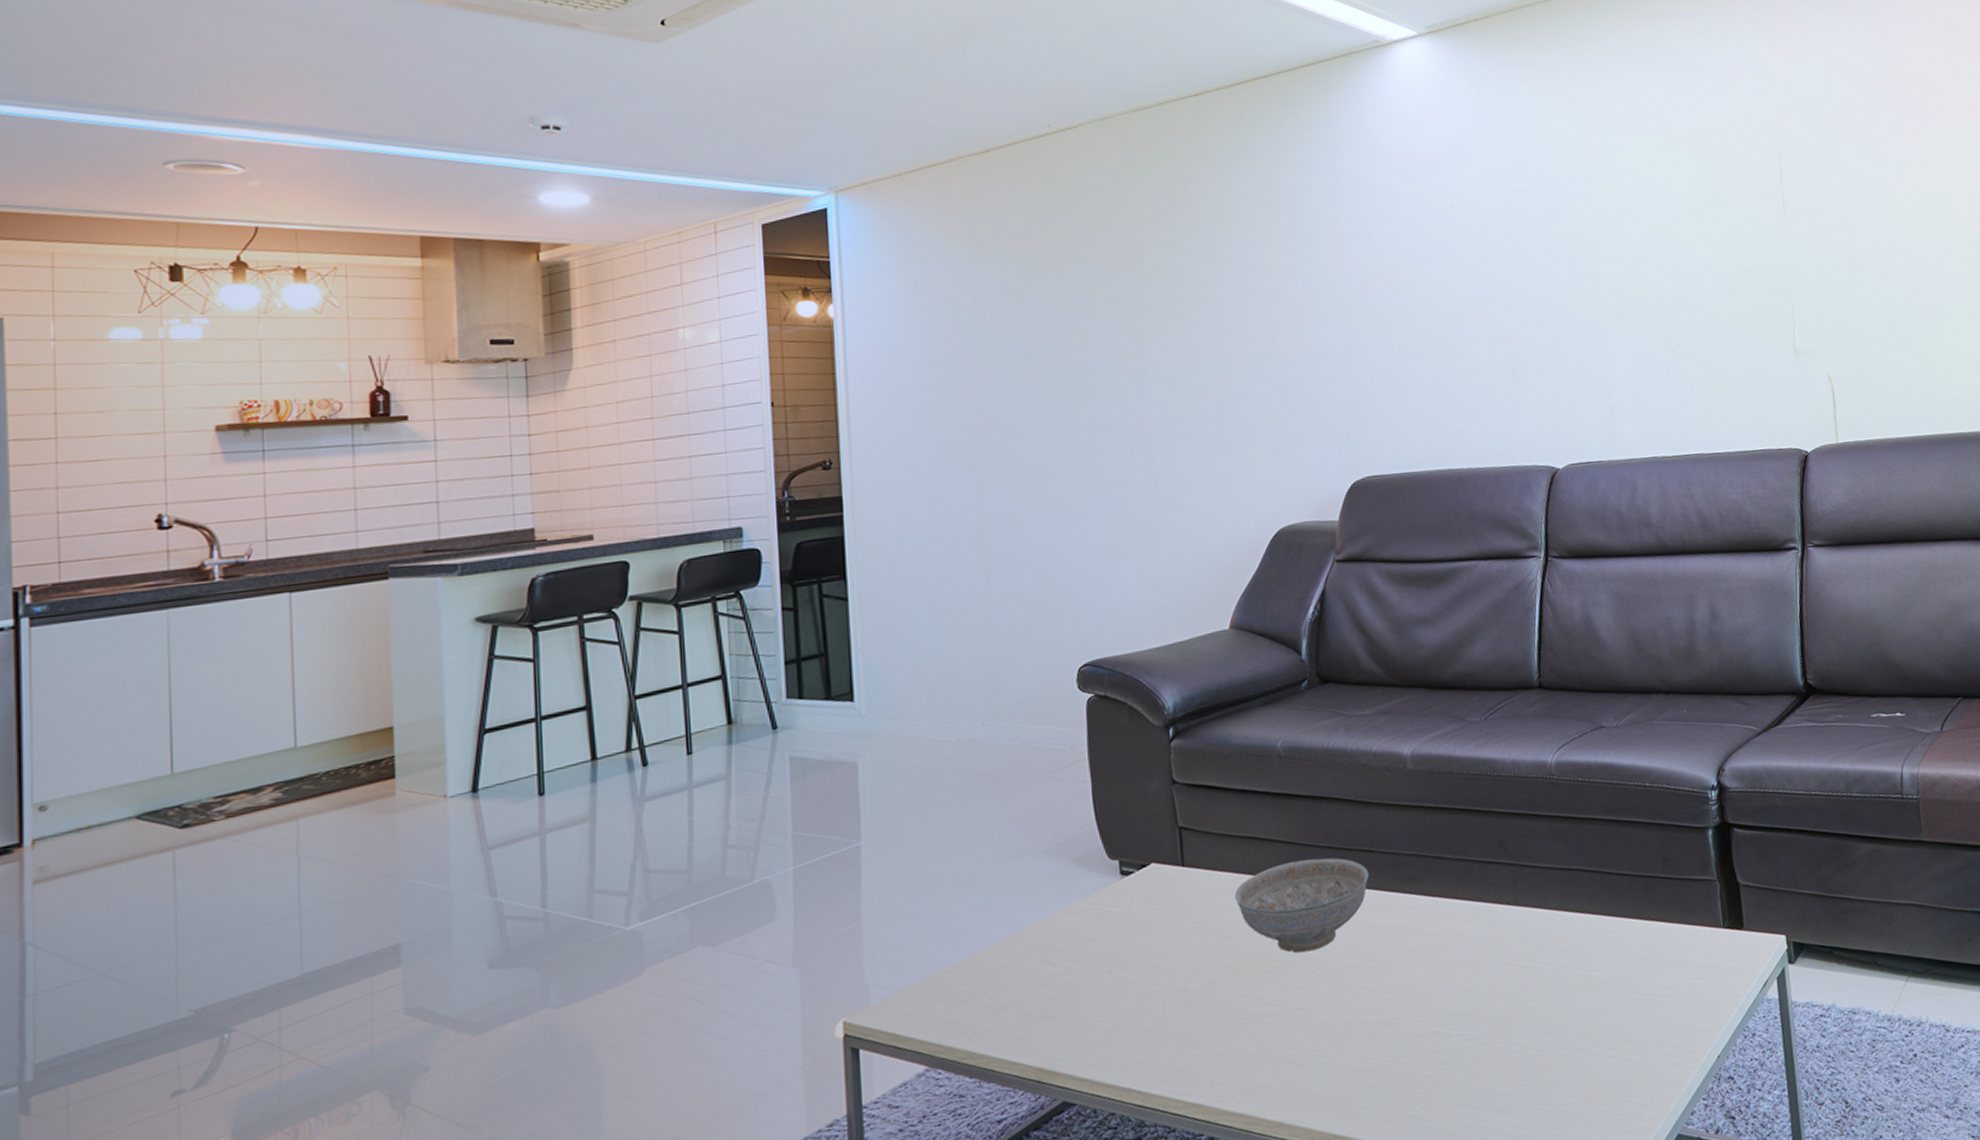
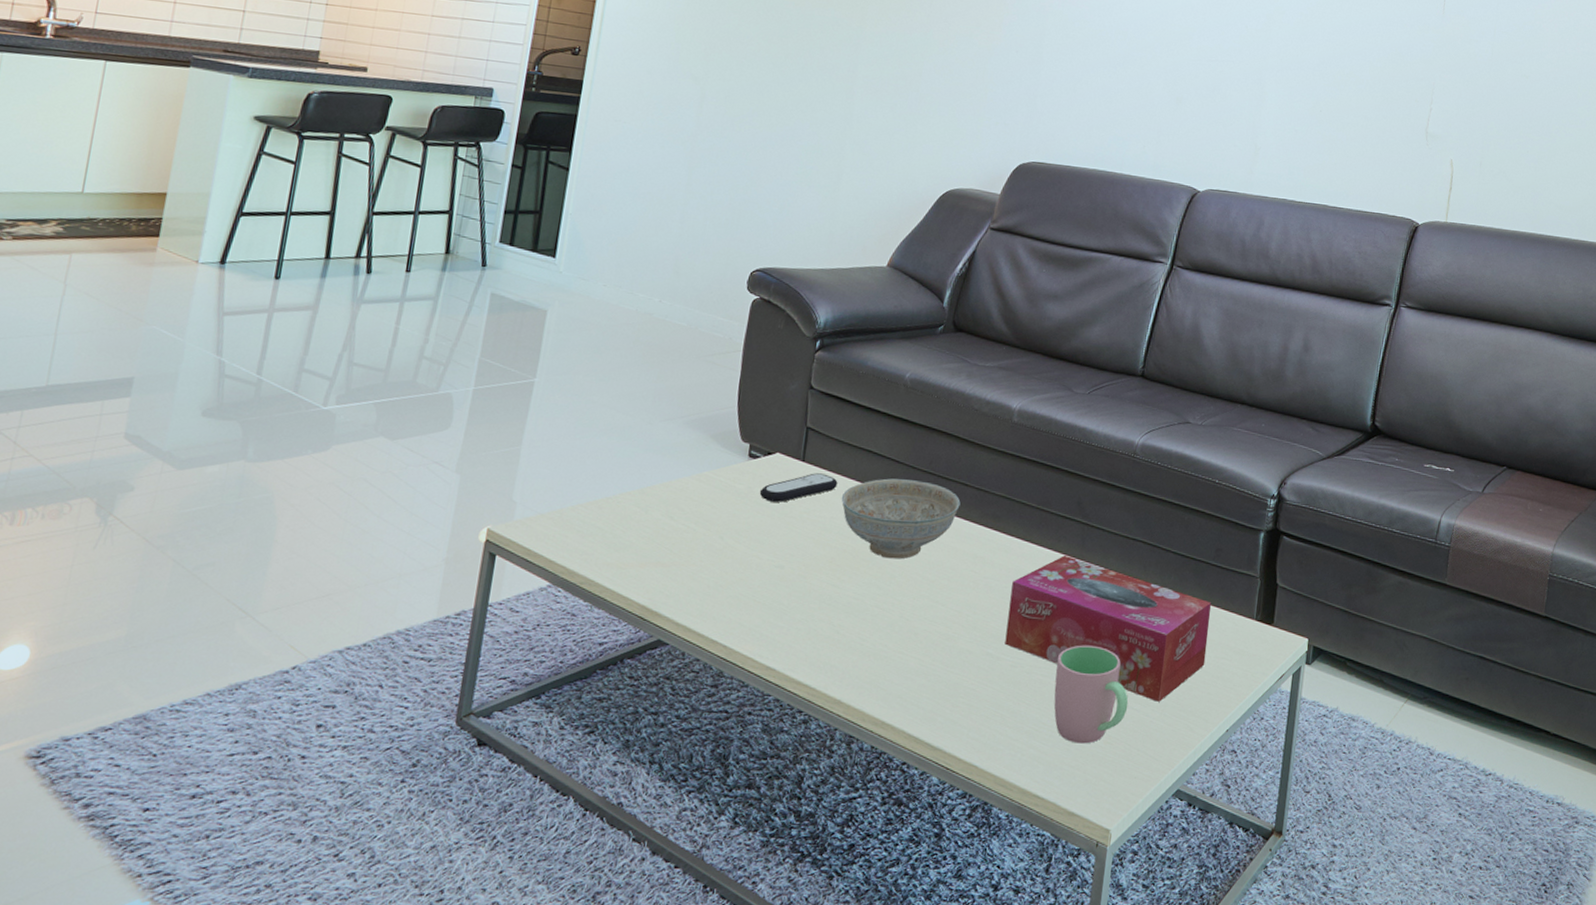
remote control: none [1141,874,1227,920] -> present [759,473,838,502]
tissue box: none [1446,904,1678,1043] -> present [1005,556,1212,702]
cup: none [1514,996,1604,1110] -> present [1054,645,1128,744]

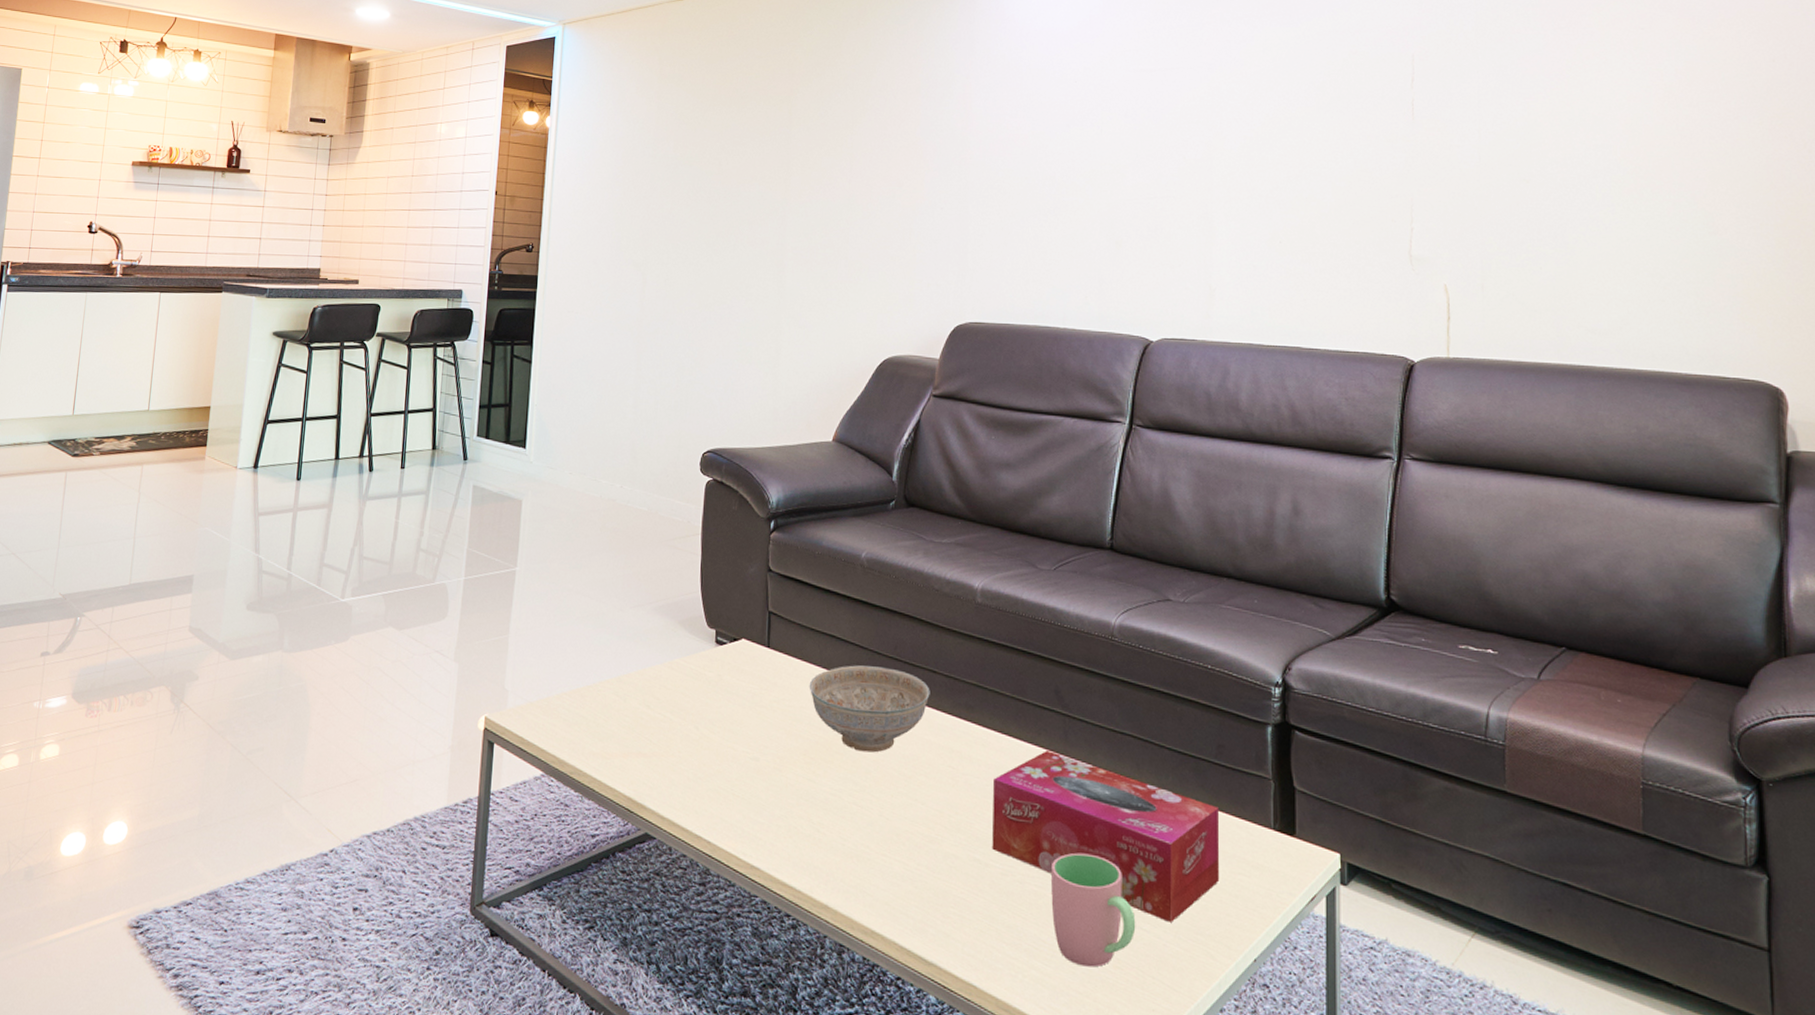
remote control: present [759,473,838,502] -> none [729,659,804,691]

